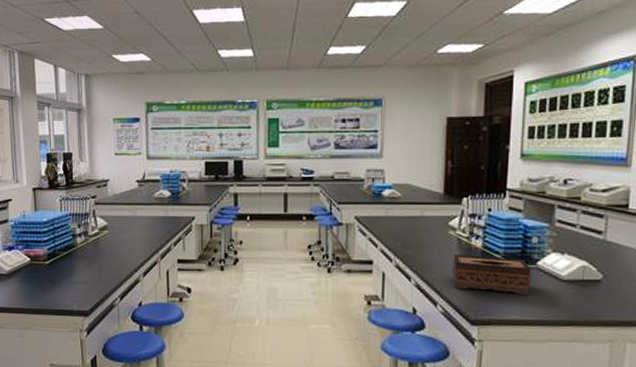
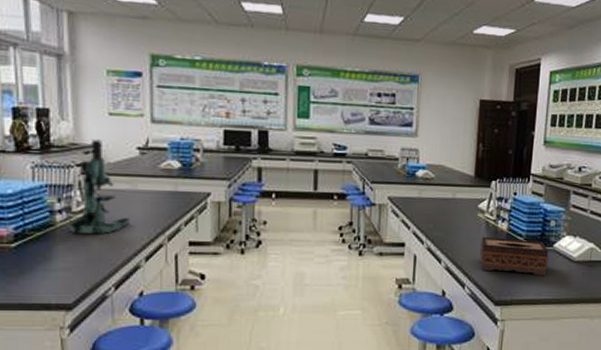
microscope: none [87,175,132,254] -> present [69,139,131,235]

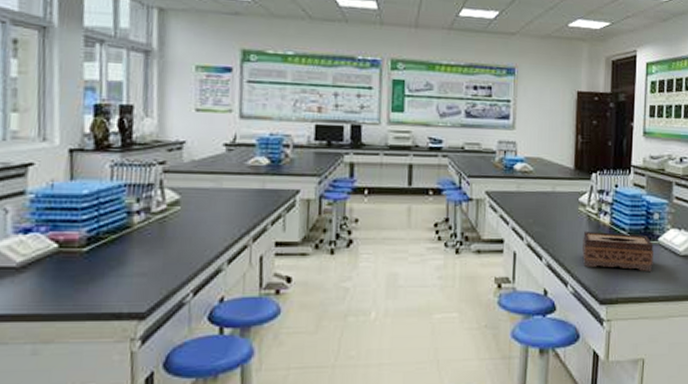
microscope: present [69,139,131,235] -> none [147,136,214,236]

